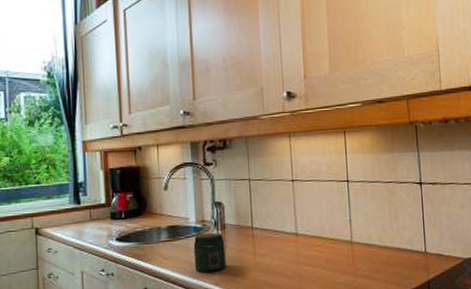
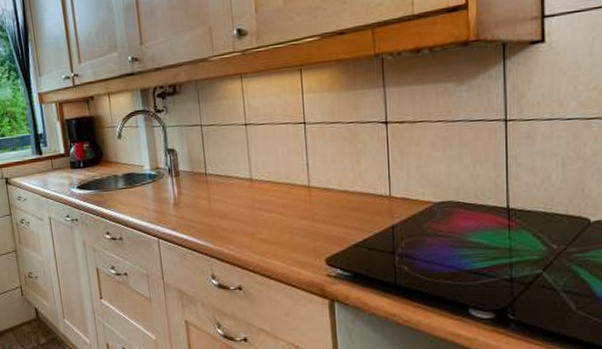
jar: present [193,233,226,272] -> none [149,179,182,218]

